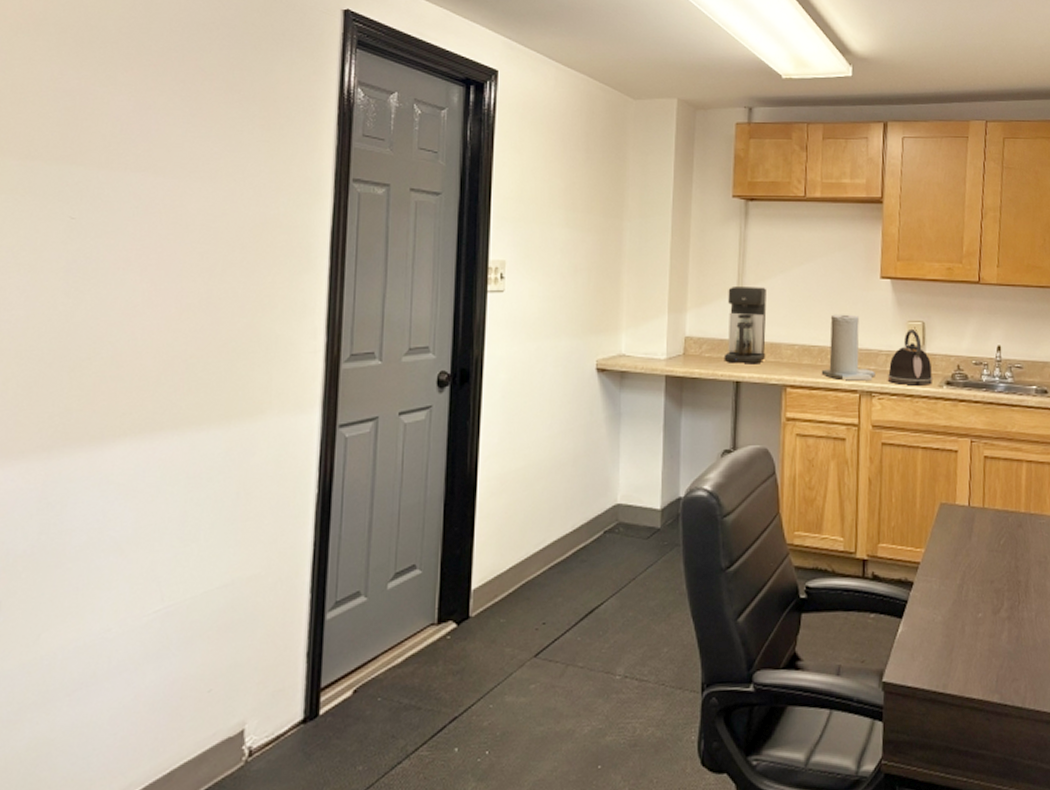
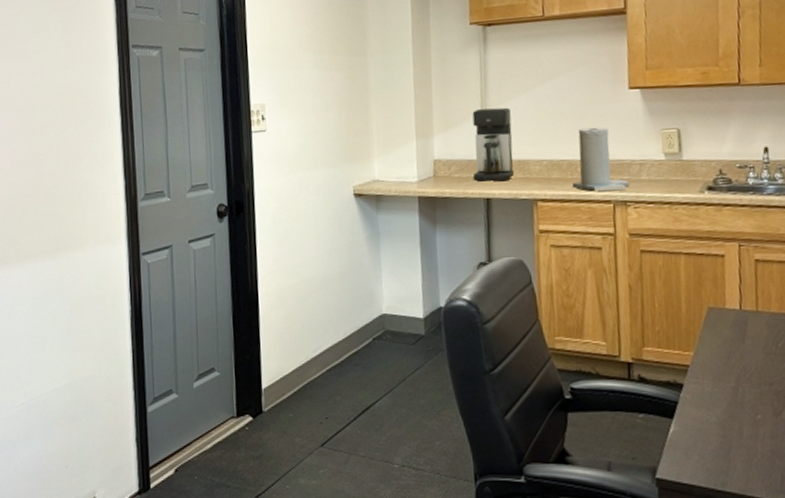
kettle: present [888,328,933,386] -> none [643,136,693,194]

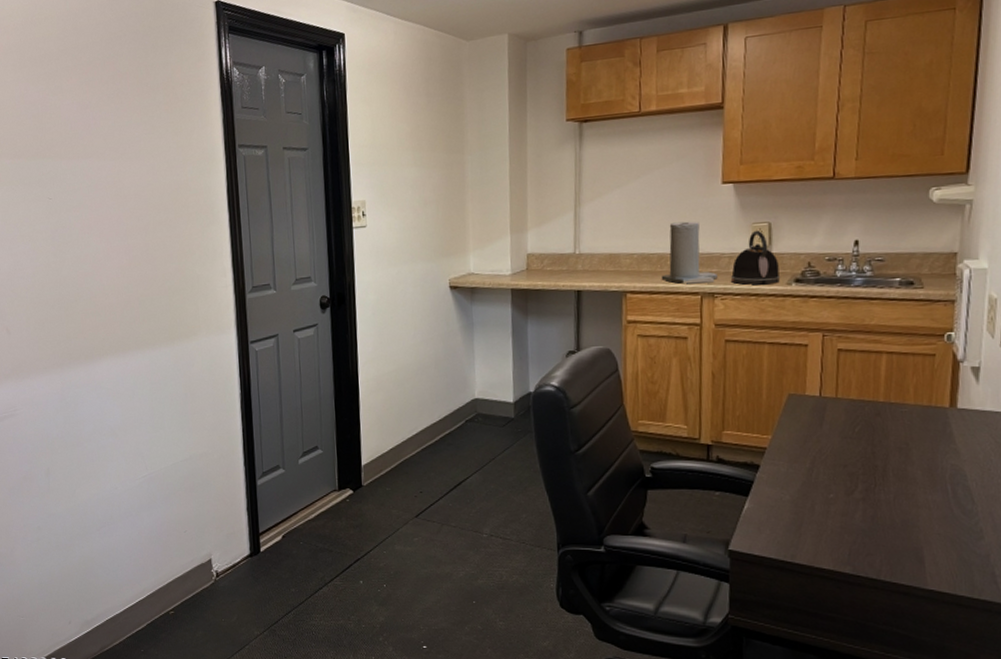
coffee maker: present [472,107,515,182] -> none [564,202,606,275]
kettle: none [643,136,693,194] -> present [731,230,781,286]

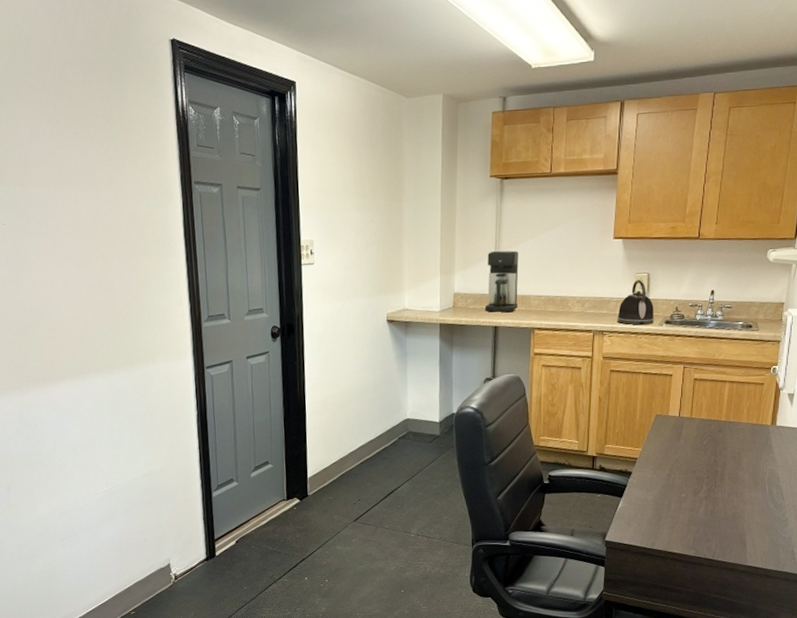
coffee maker: none [564,202,606,275] -> present [484,250,519,313]
paper towel: present [661,221,718,285] -> none [562,269,607,323]

